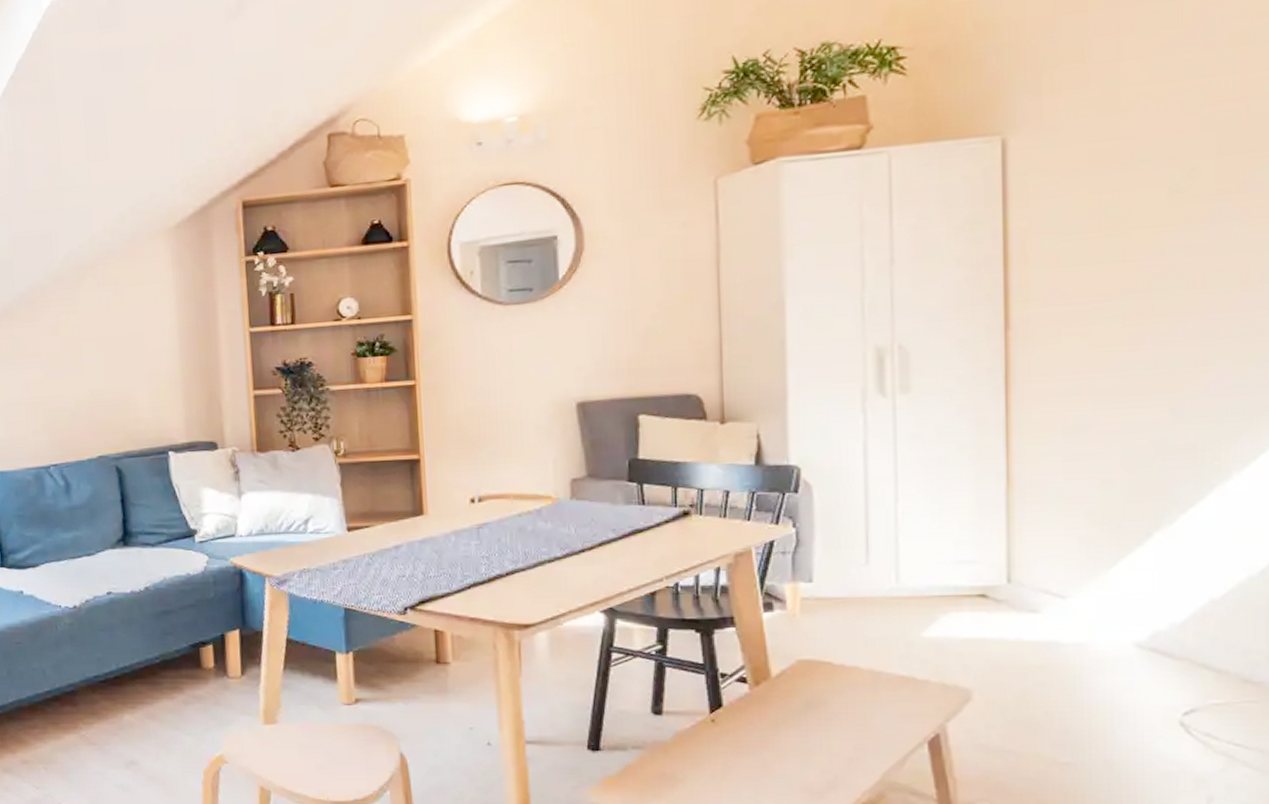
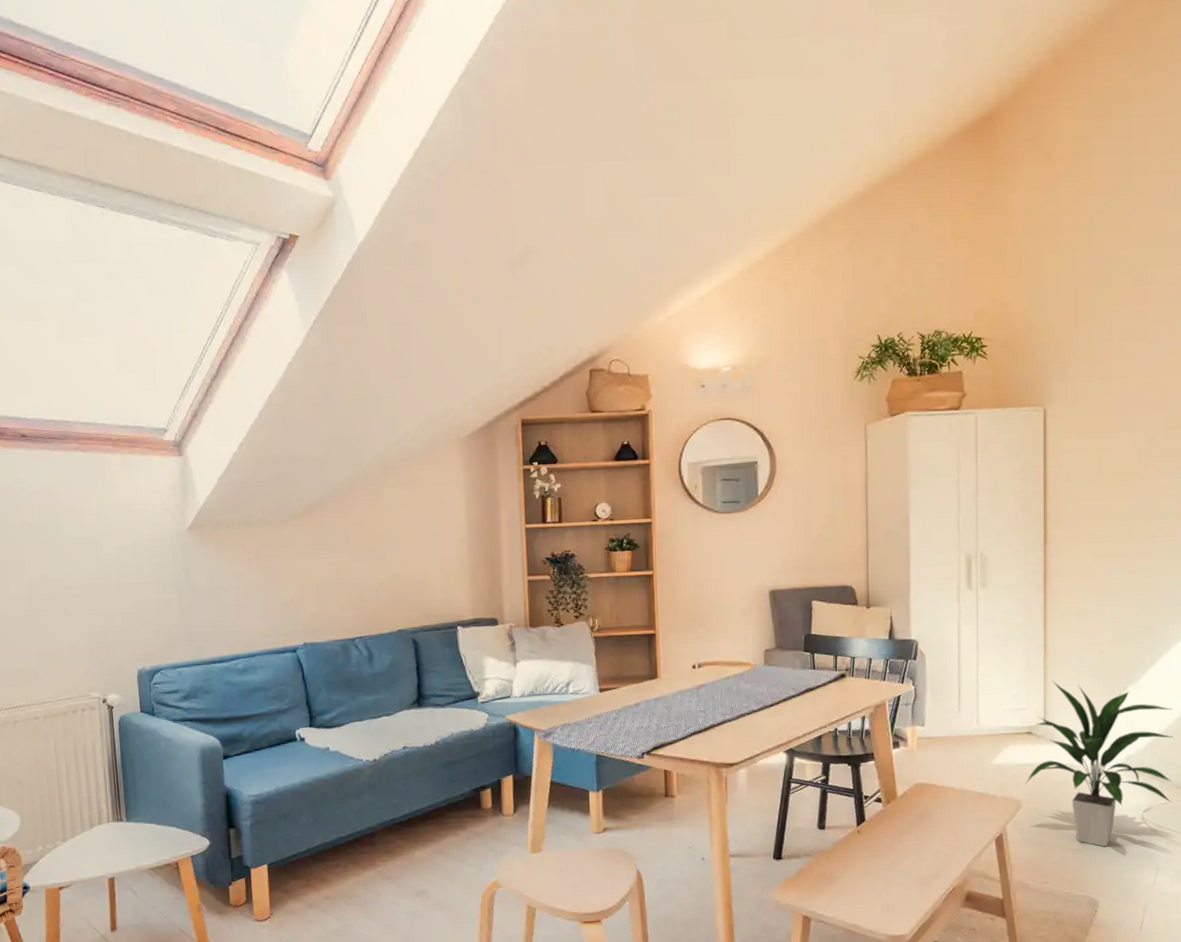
indoor plant: none [976,524,1237,762] -> present [1024,681,1173,847]

